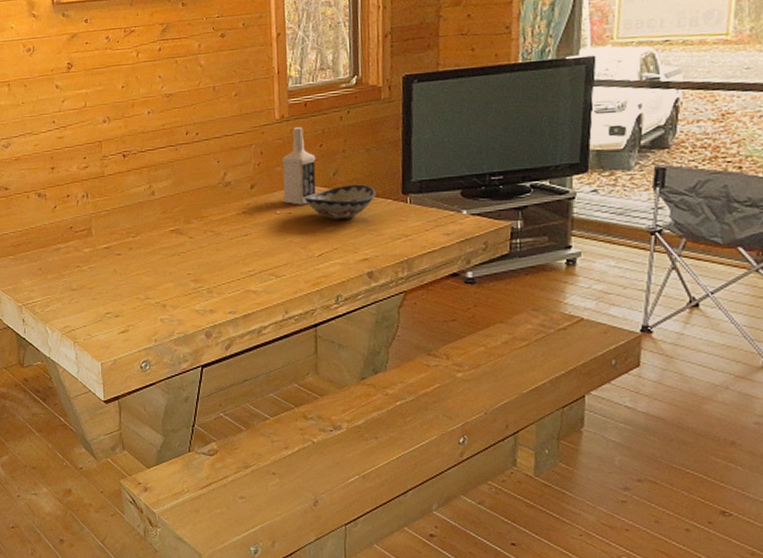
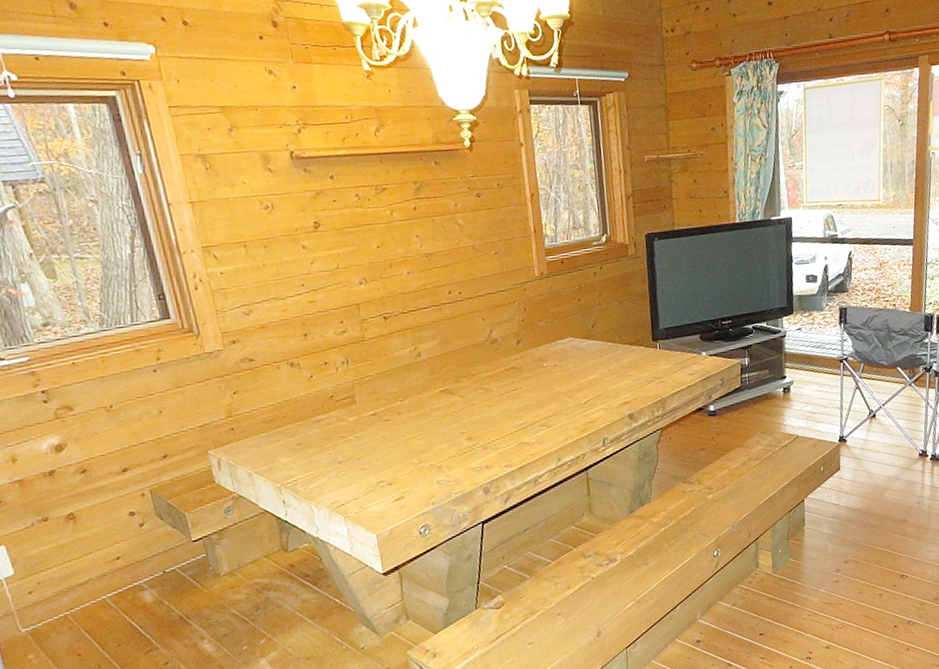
vodka: present [281,127,316,205] -> none [544,283,578,357]
decorative bowl: present [303,184,376,220] -> none [567,334,630,369]

